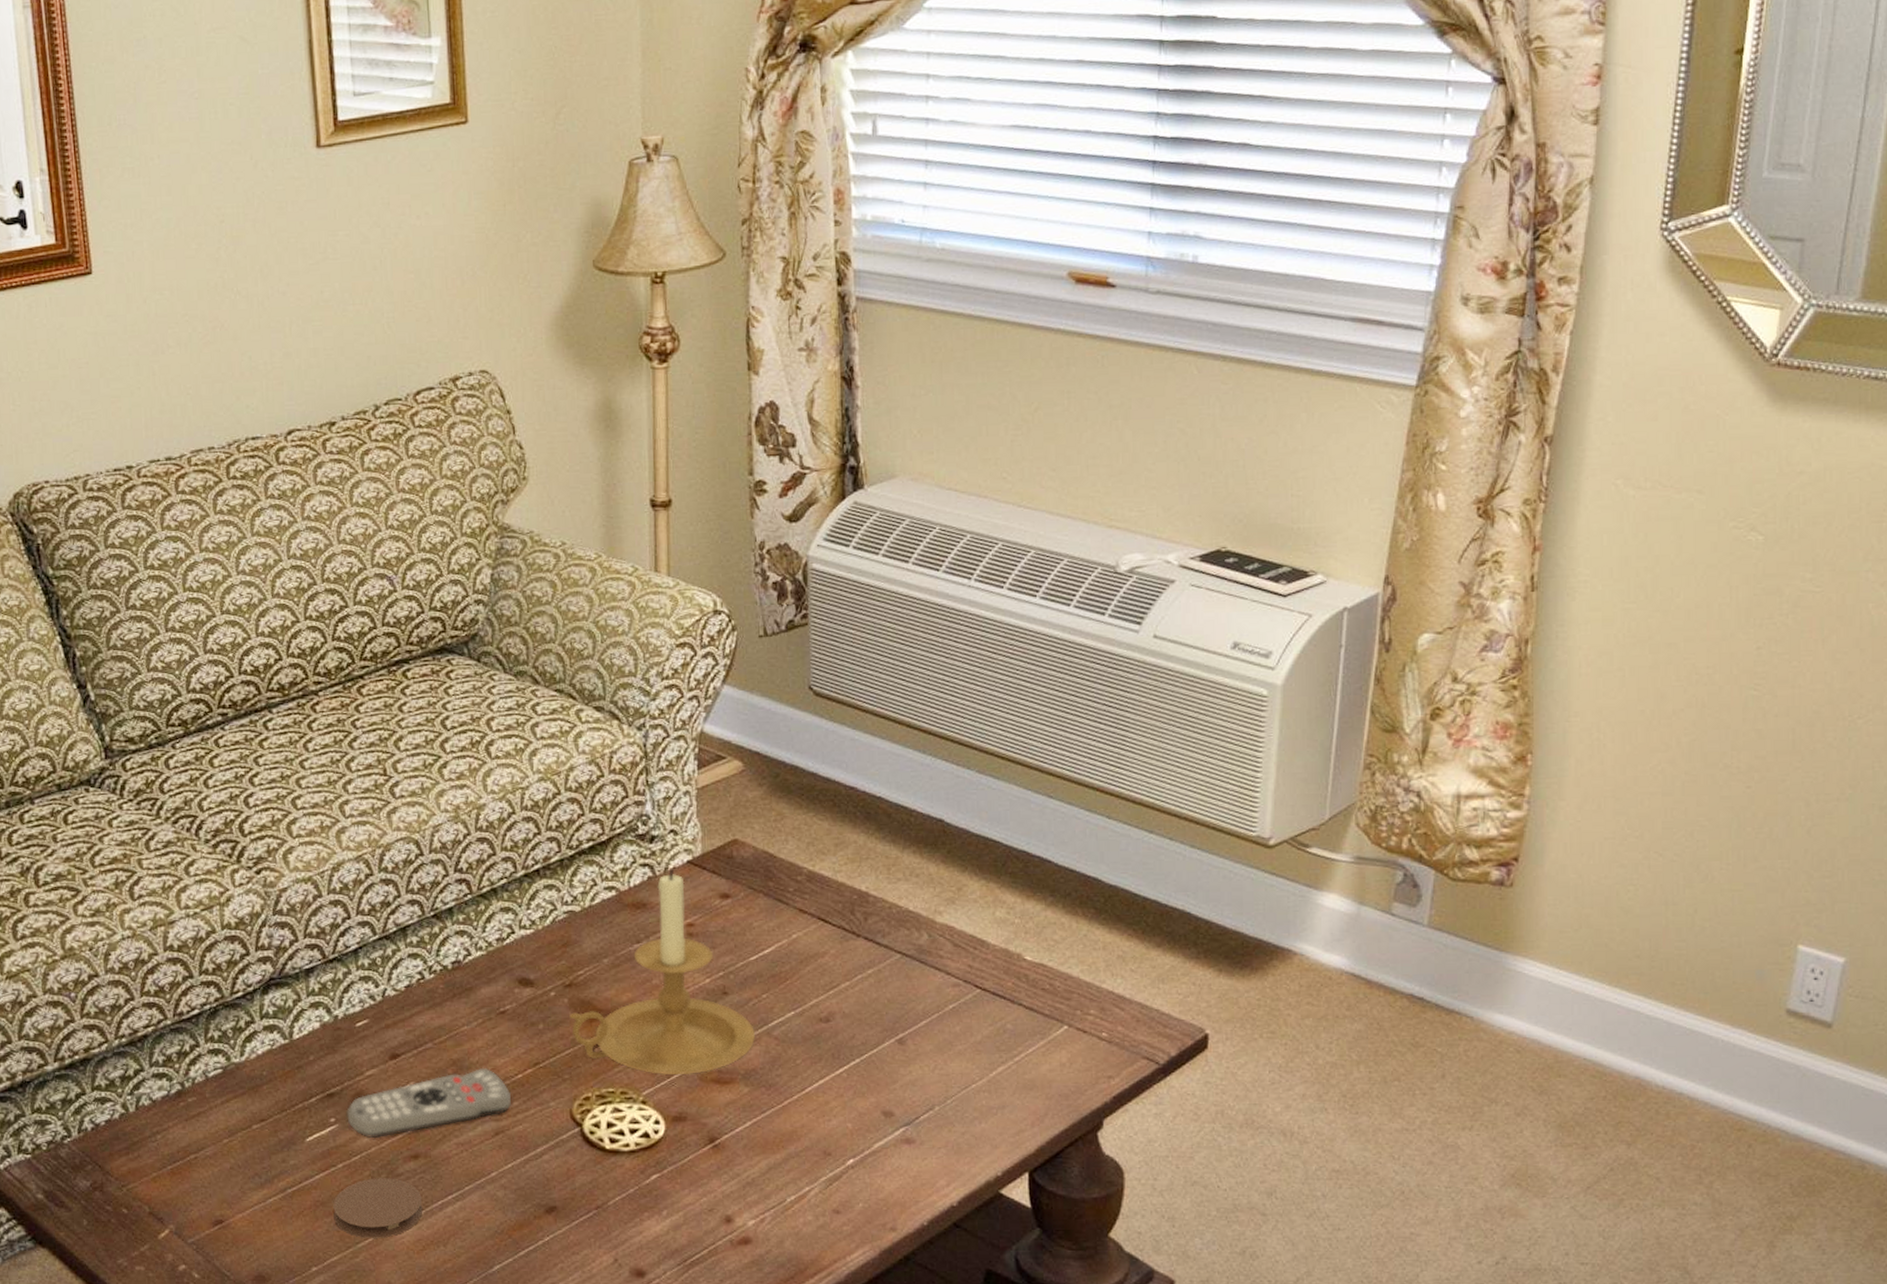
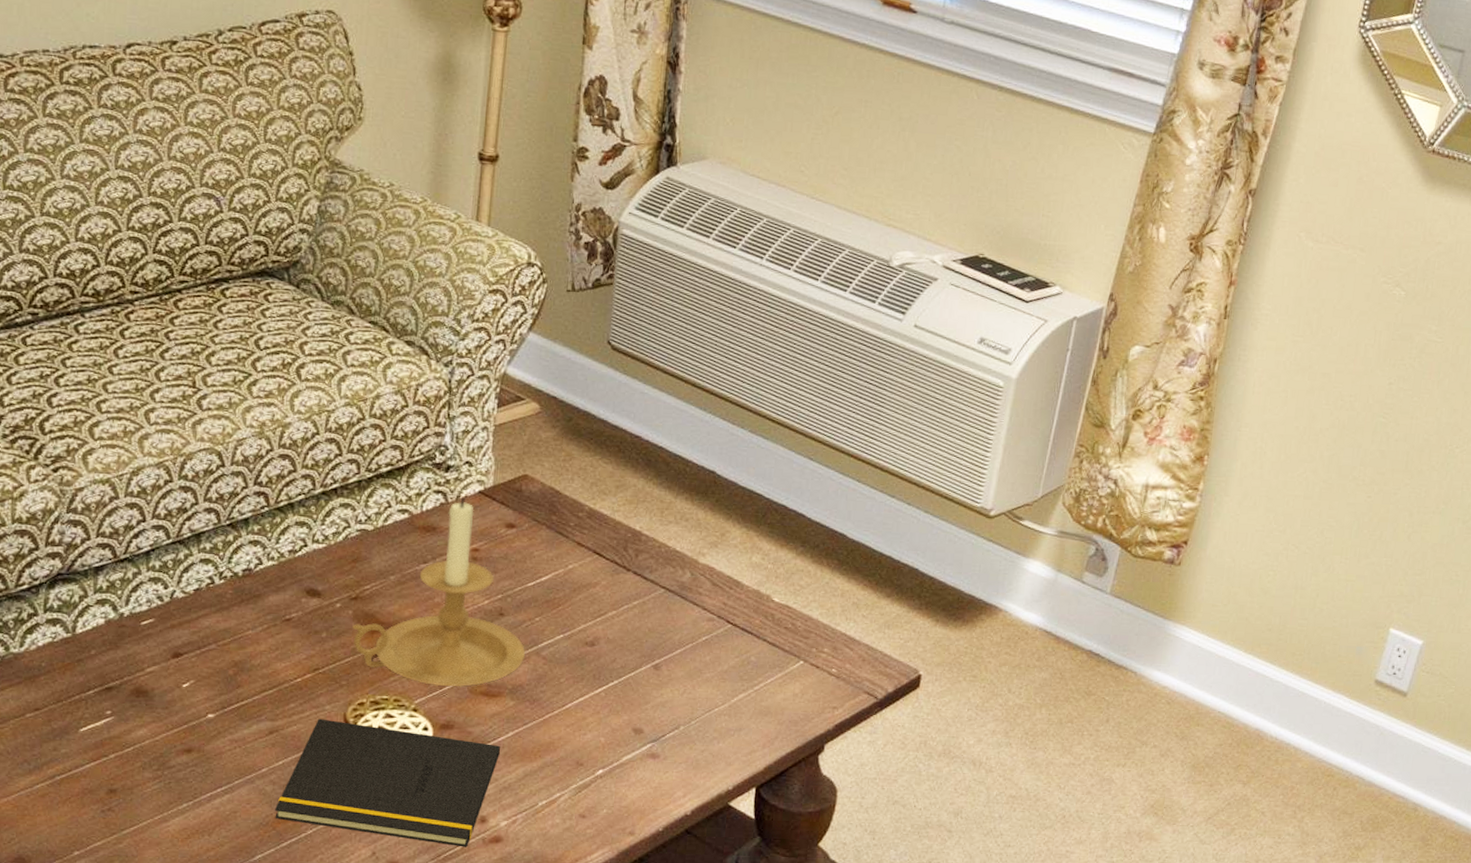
coaster: present [333,1178,423,1238] -> none [101,769,192,826]
remote control: present [346,1067,511,1139] -> none [123,670,288,732]
notepad: none [509,1116,739,1251] -> present [275,718,500,847]

